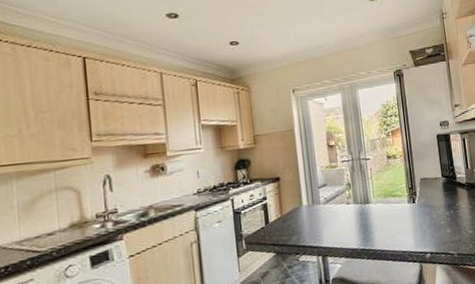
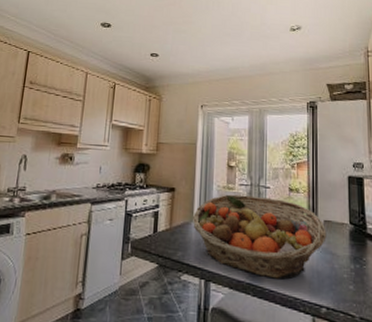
fruit basket: none [301,167,424,241] -> present [192,194,327,279]

